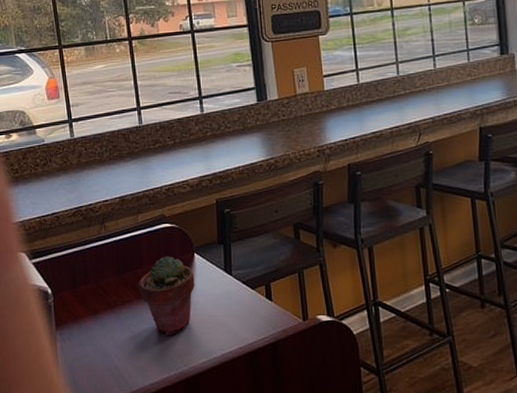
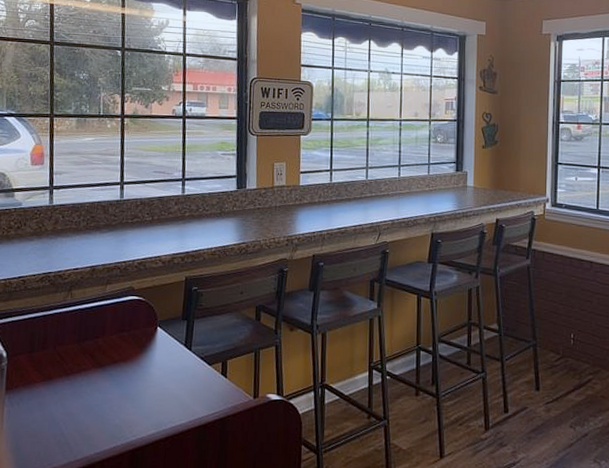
potted succulent: present [138,256,195,335] -> none [96,327,155,405]

